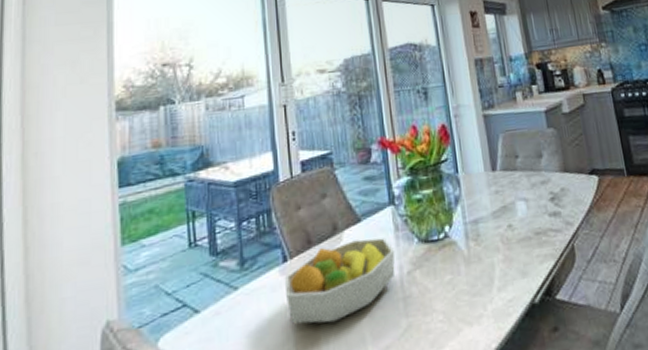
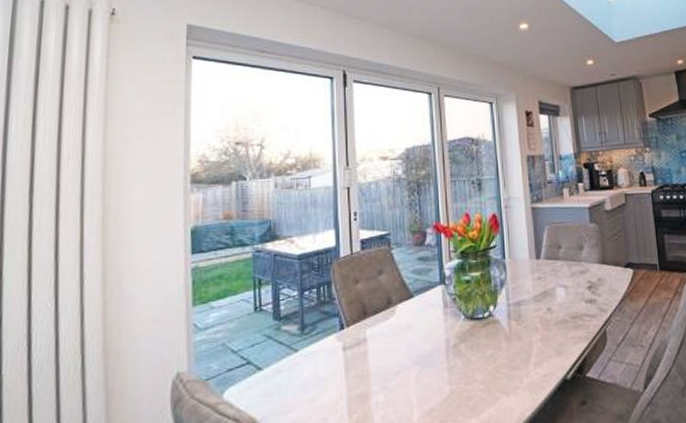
fruit bowl: present [284,237,395,324] -> none [340,313,443,386]

